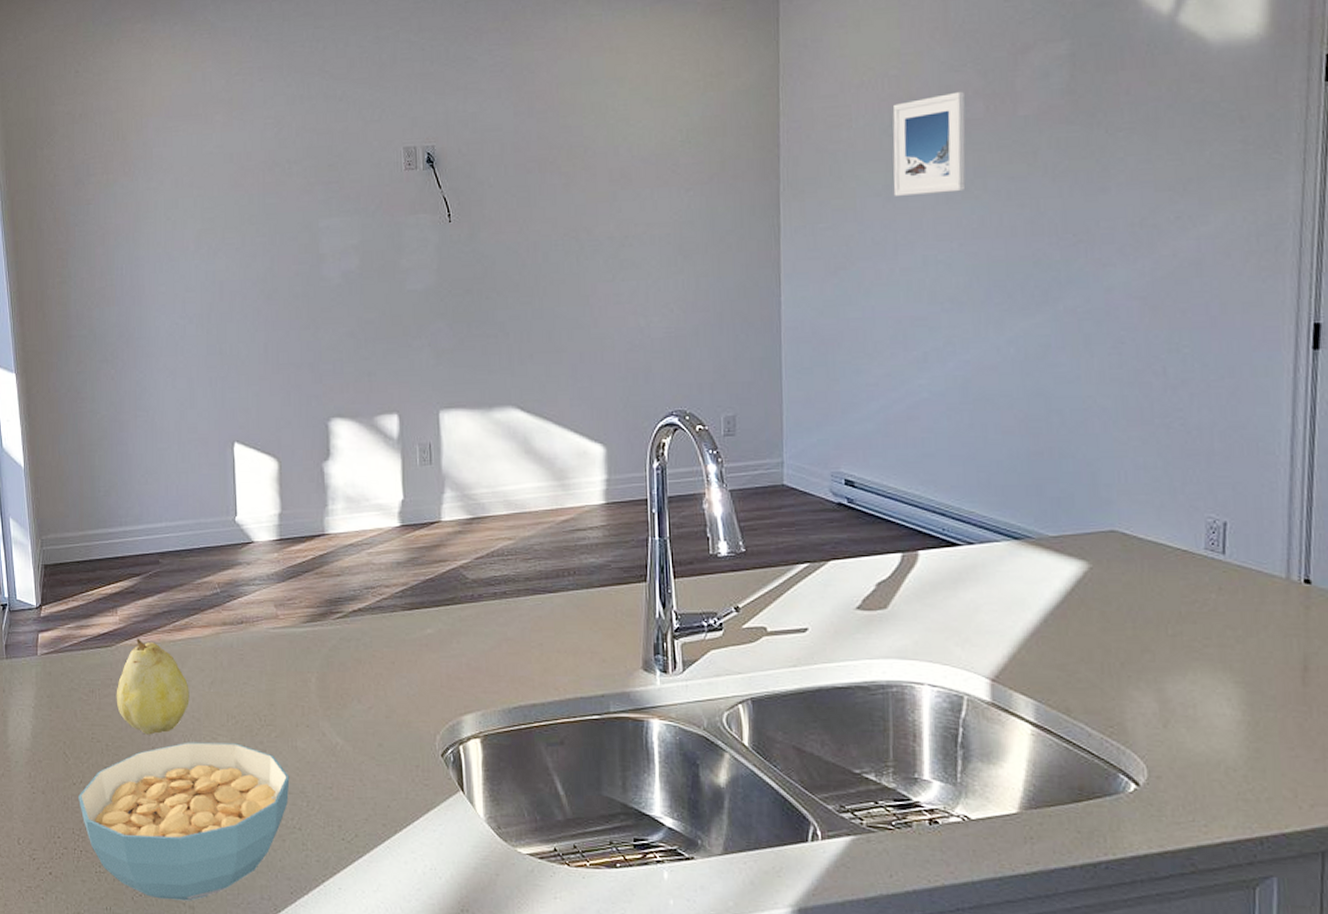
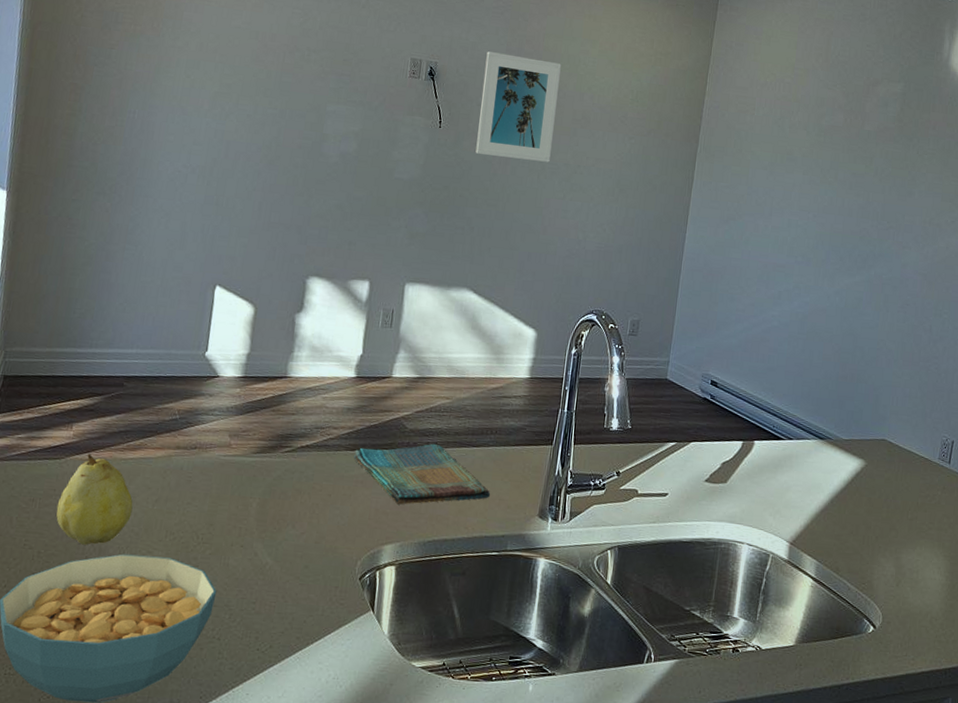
dish towel: none [413,593,578,668] -> present [354,443,490,505]
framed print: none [491,115,589,244] -> present [475,51,561,162]
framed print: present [892,91,966,196] -> none [775,103,833,177]

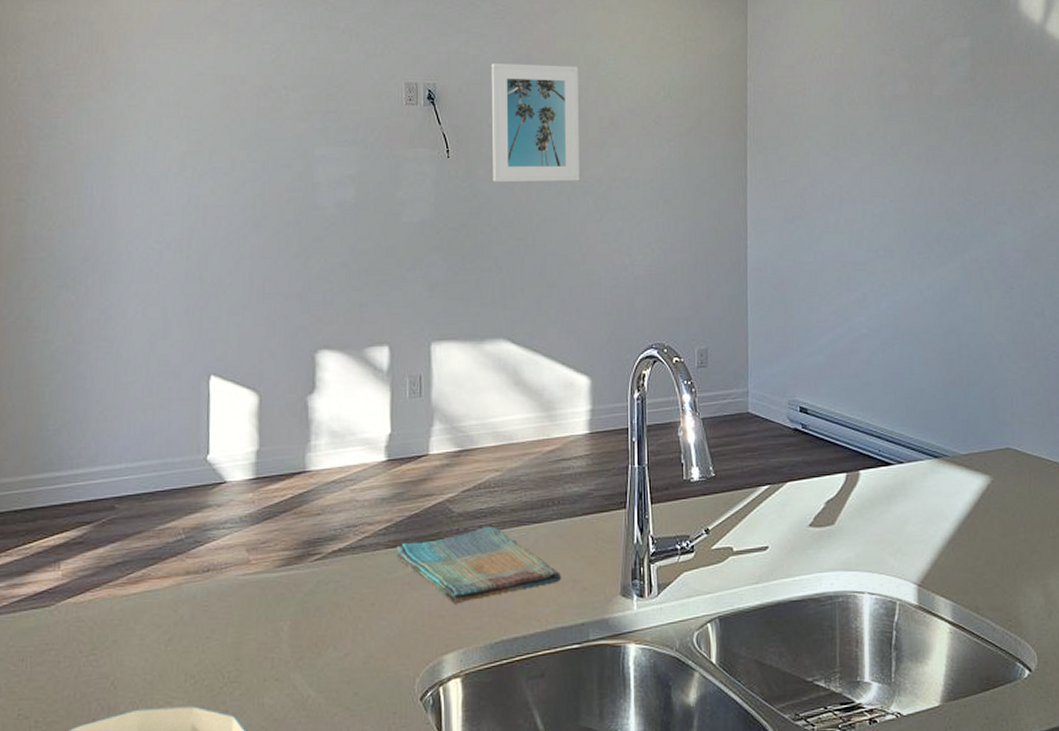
fruit: present [56,453,133,545] -> none [51,595,142,705]

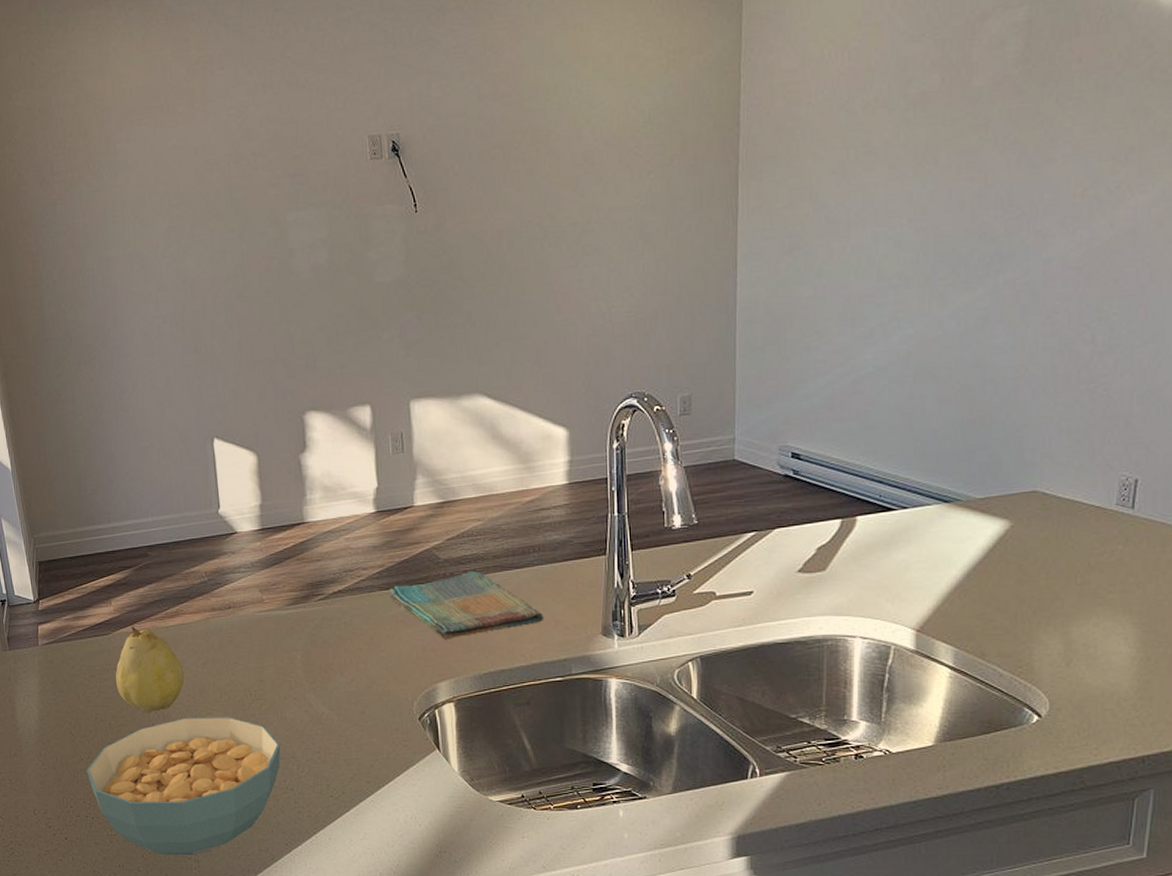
fruit: none [51,595,142,705] -> present [115,626,185,713]
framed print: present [491,63,580,182] -> none [455,98,552,234]

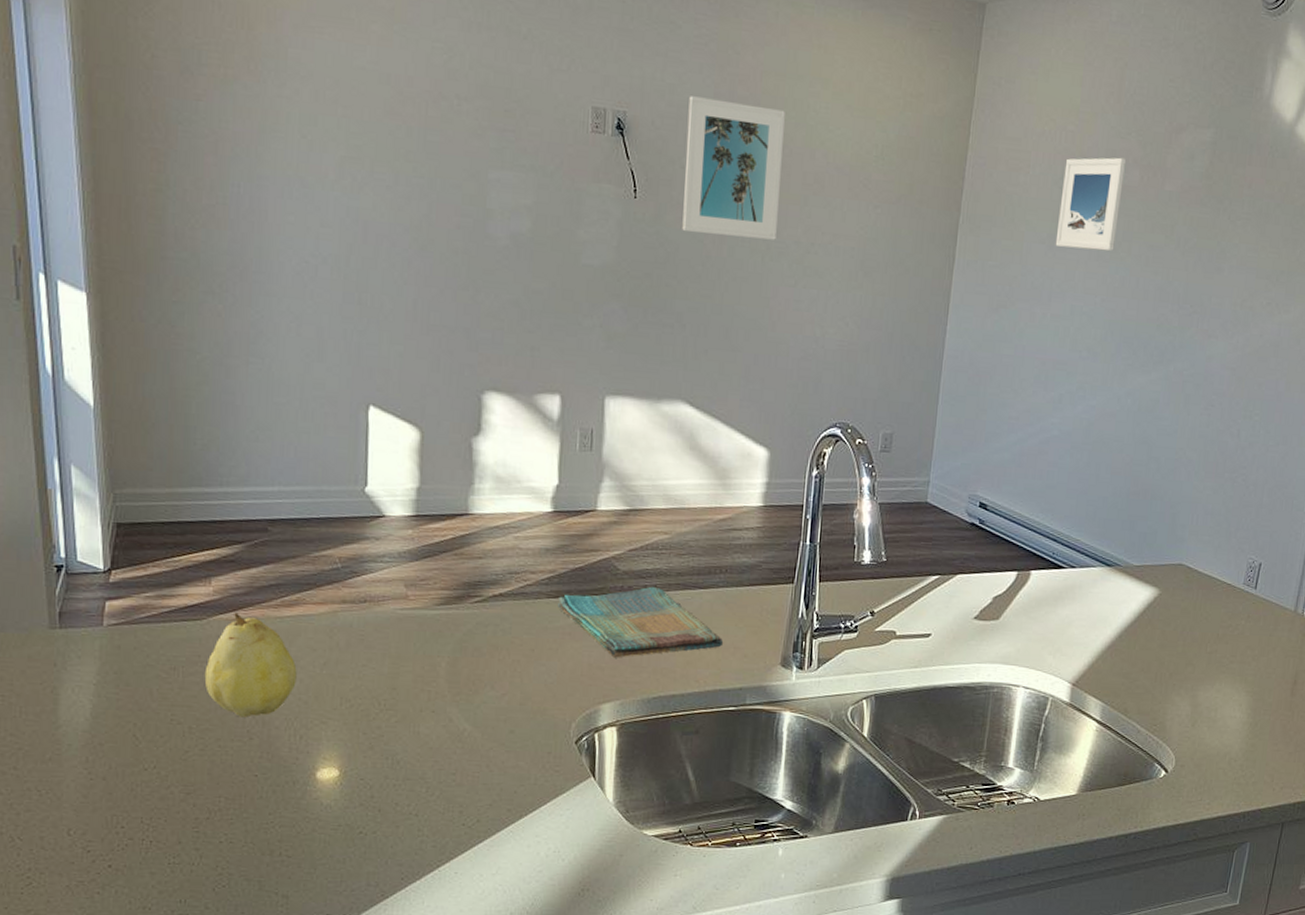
cereal bowl: present [87,717,281,856] -> none [150,725,409,890]
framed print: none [455,98,552,234] -> present [682,96,785,240]
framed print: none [848,62,923,173] -> present [1055,157,1127,252]

